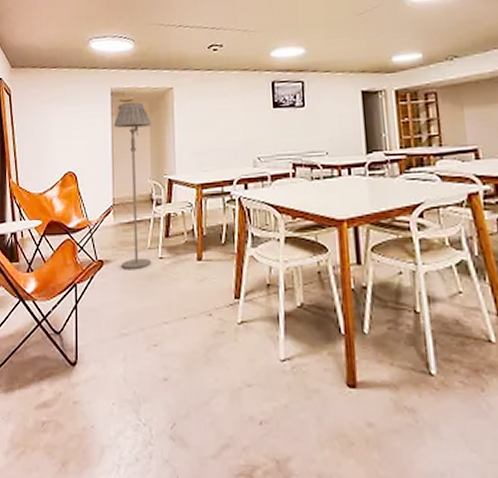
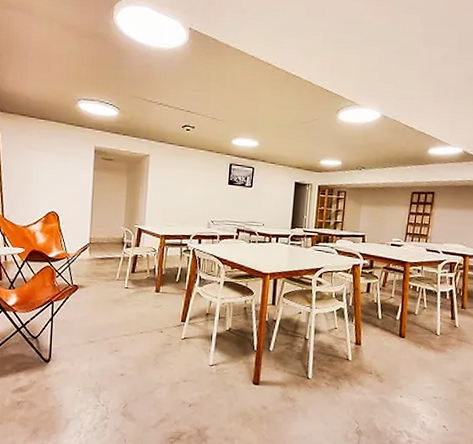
floor lamp: present [113,102,152,269] -> none [93,160,129,295]

